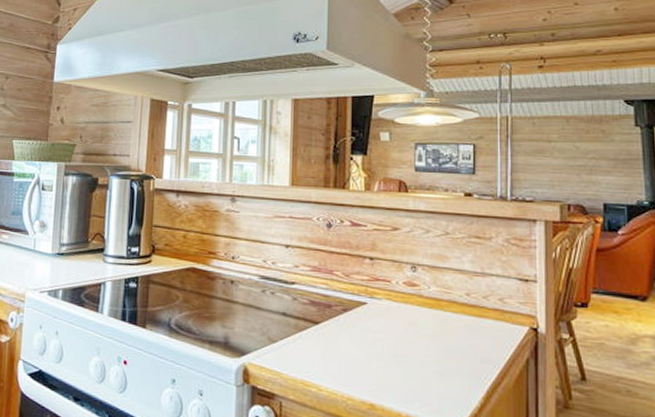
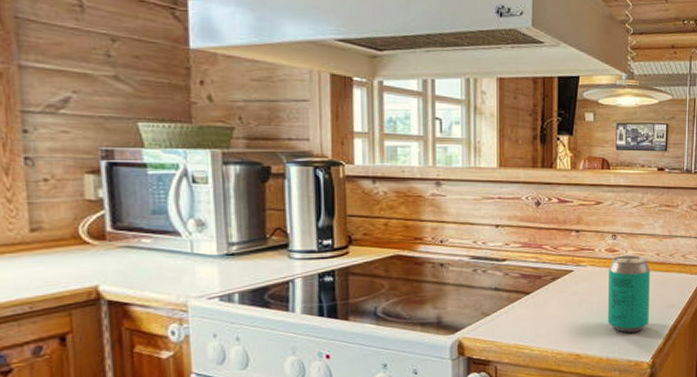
beverage can: none [406,291,459,388] -> present [607,256,650,333]

